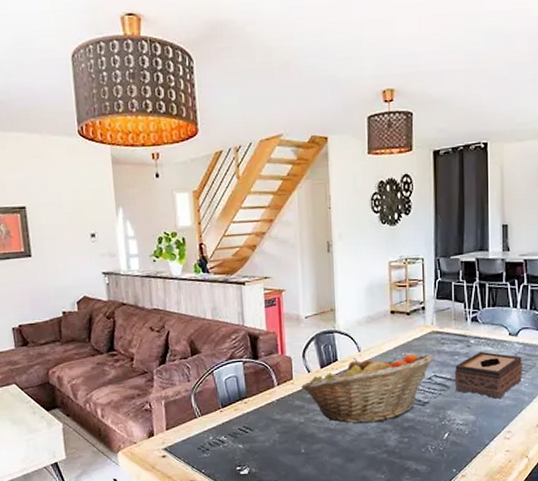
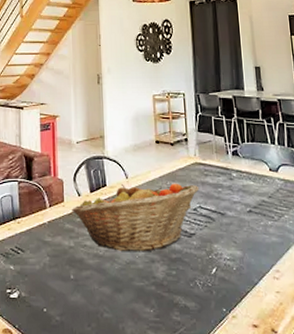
tissue box: present [454,351,522,400] -> none [218,185,286,236]

